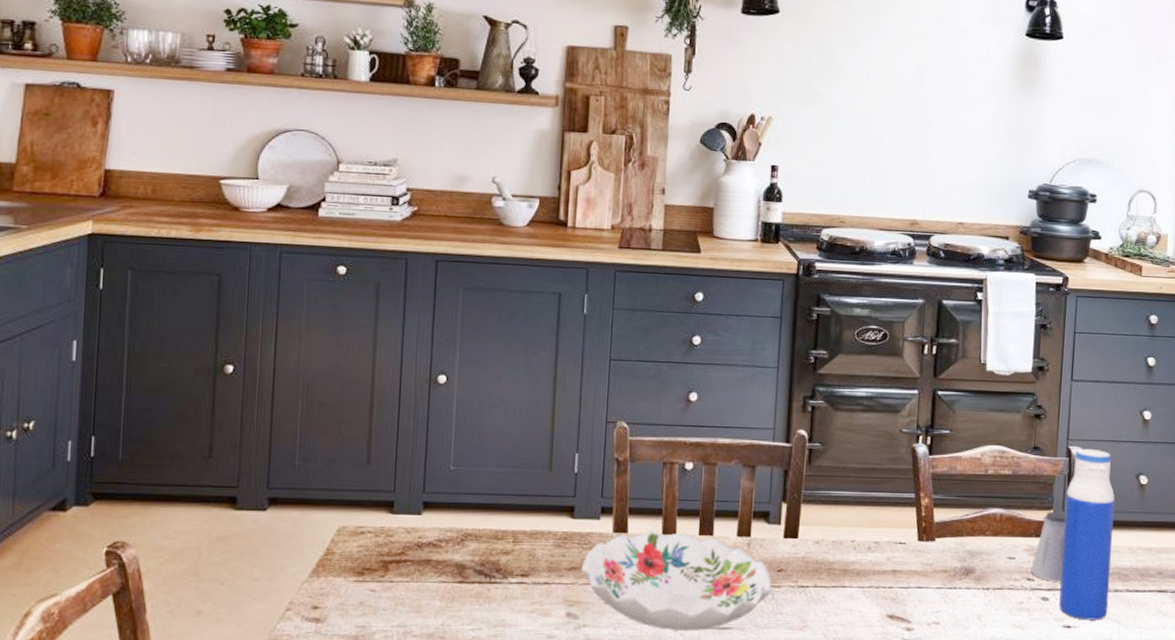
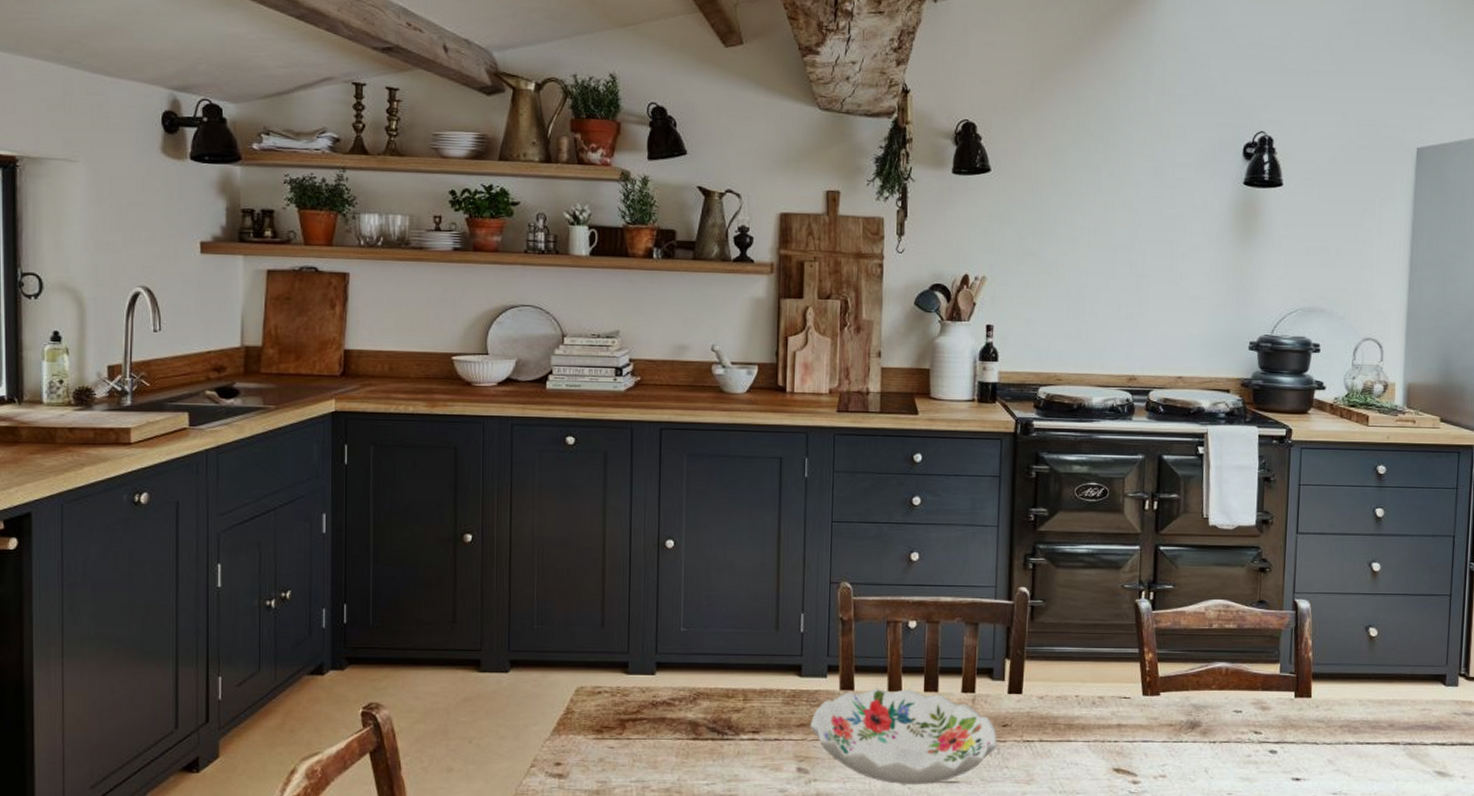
saltshaker: present [1031,512,1066,582] -> none [1258,665,1293,735]
water bottle: present [1059,448,1115,620] -> none [1288,601,1344,773]

